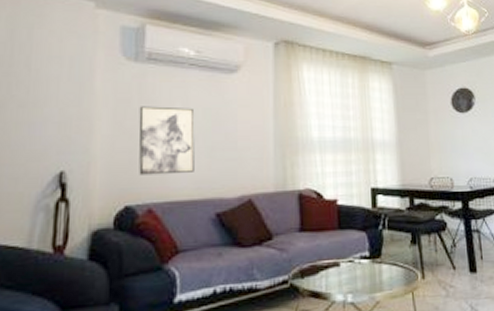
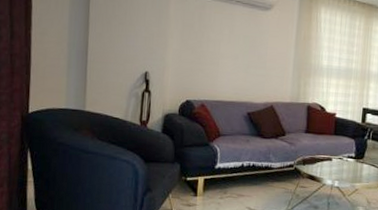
wall art: present [138,106,195,175] -> none [197,30,237,82]

